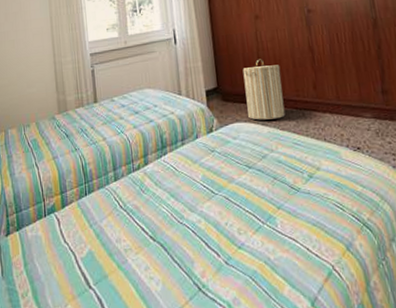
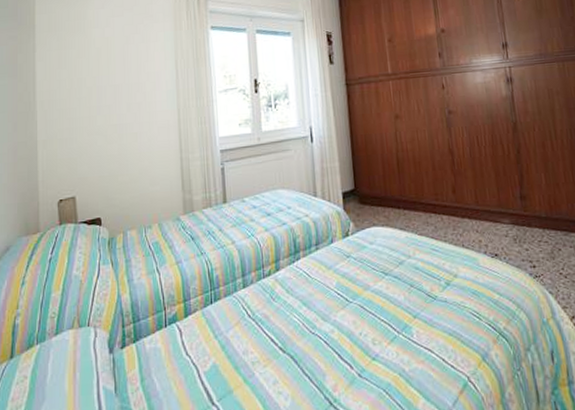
laundry hamper: present [242,59,286,120] -> none [381,160,424,225]

